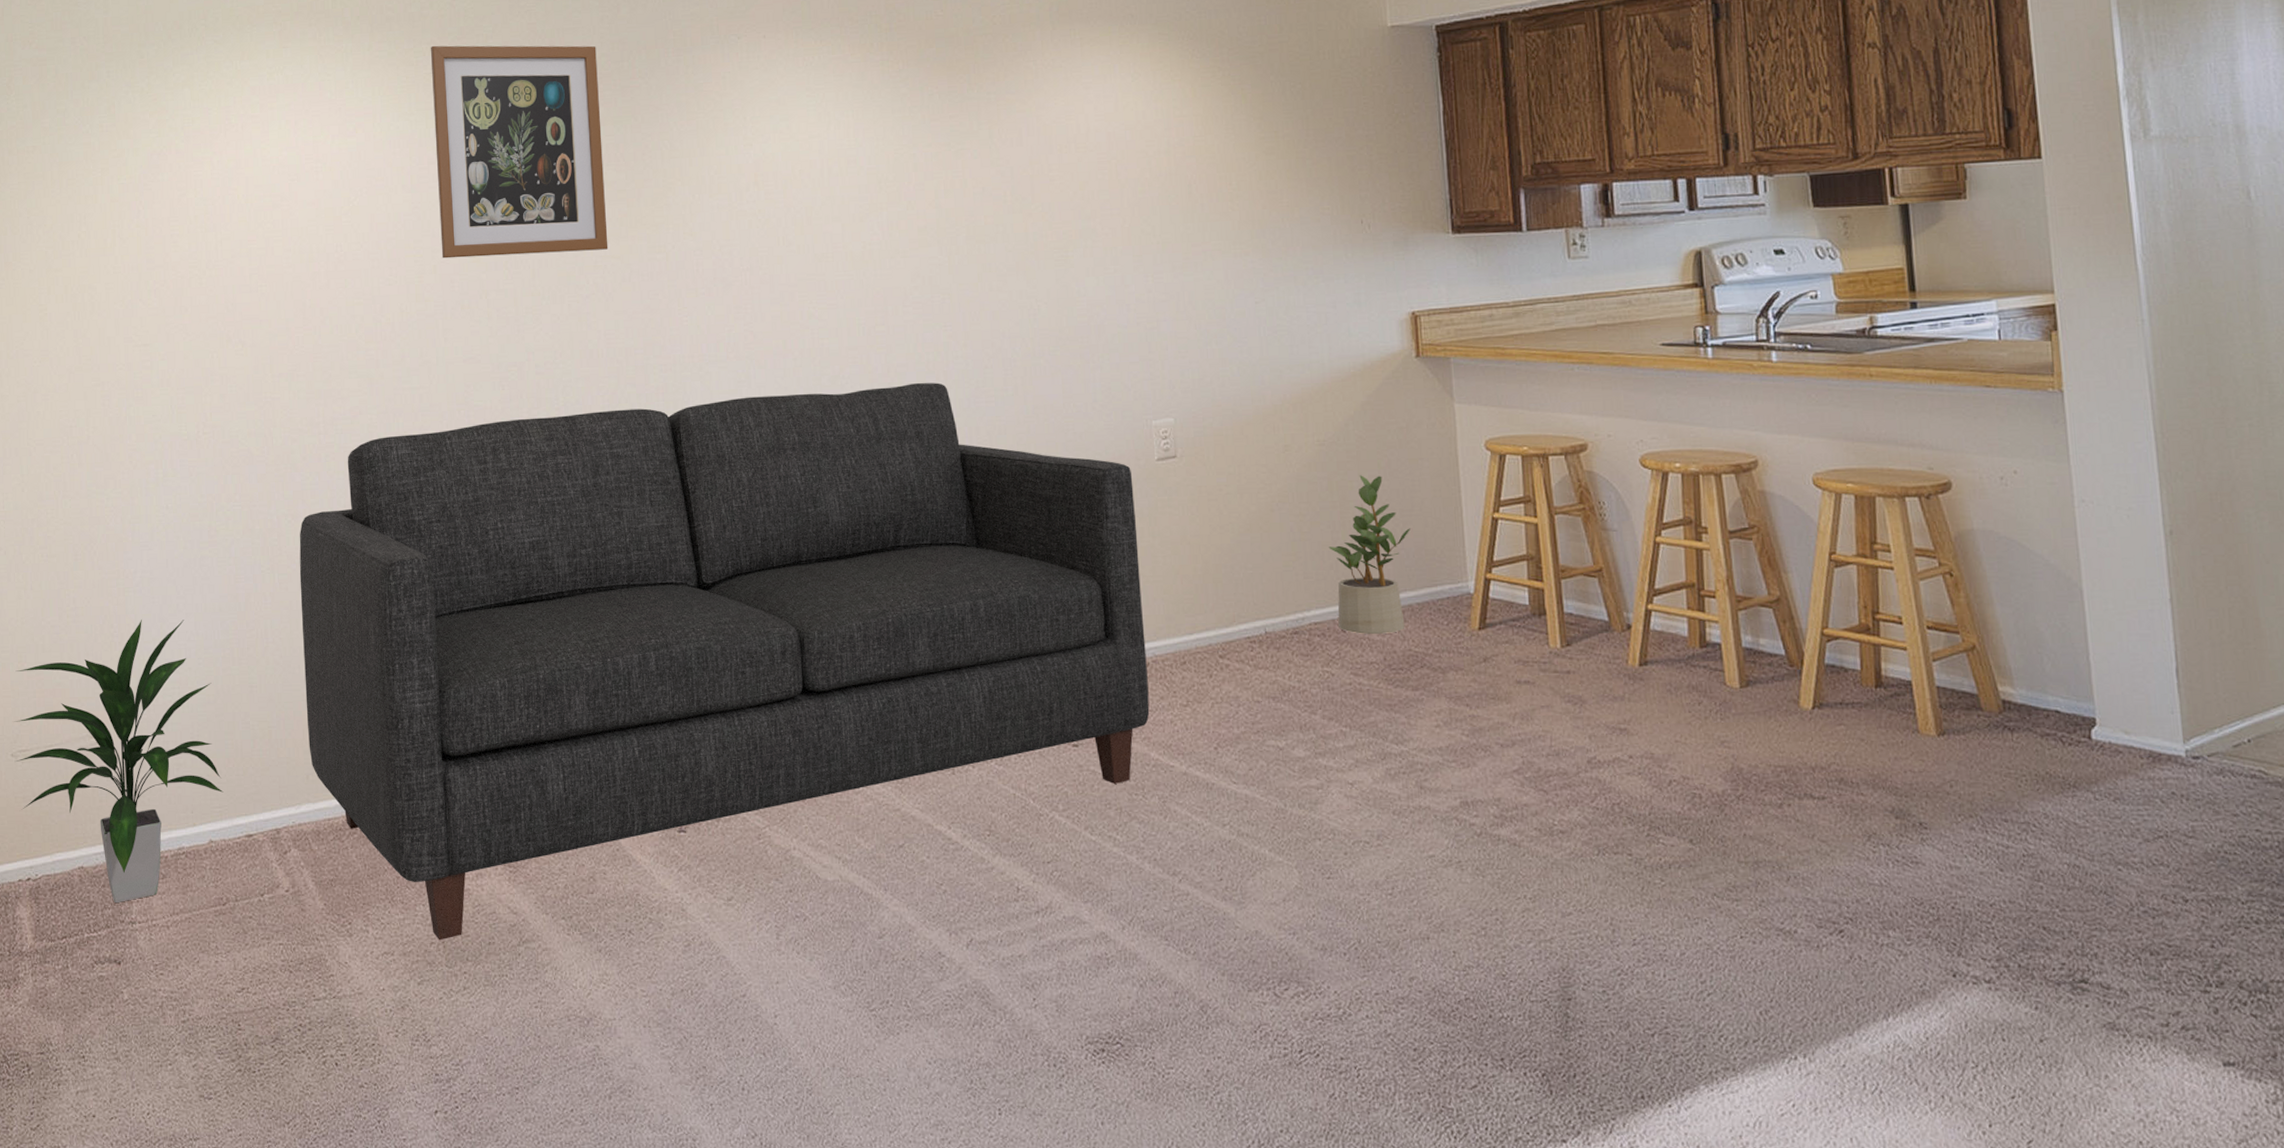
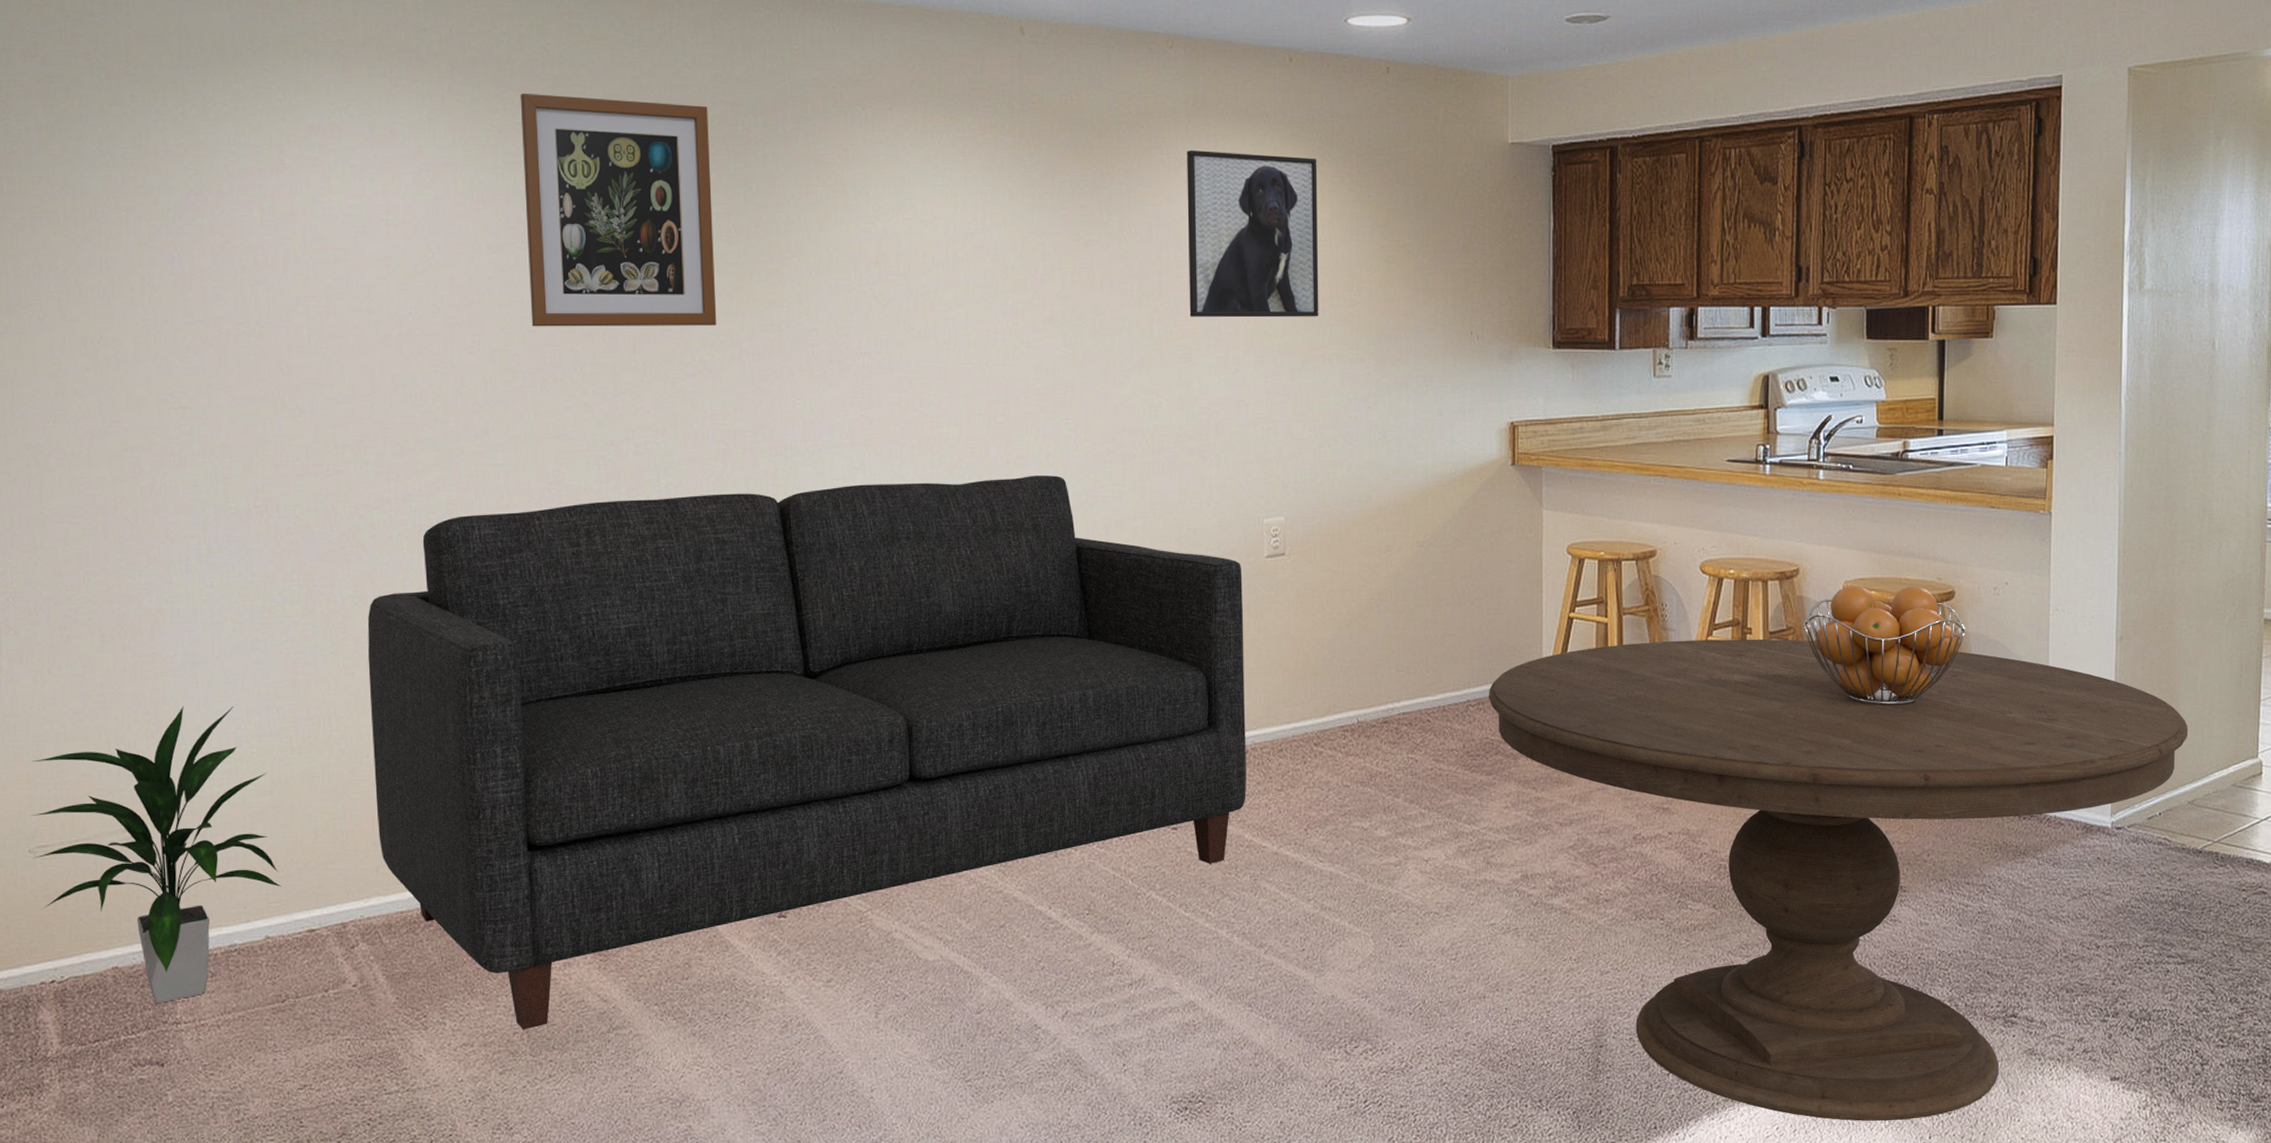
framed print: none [1053,55,1198,219] -> present [1187,149,1319,318]
potted plant: present [1328,475,1410,635] -> none [1420,575,1495,724]
dining table: none [1408,538,2275,1103] -> present [1488,638,2189,1122]
fruit basket: none [1768,477,1971,614] -> present [1803,585,1966,706]

